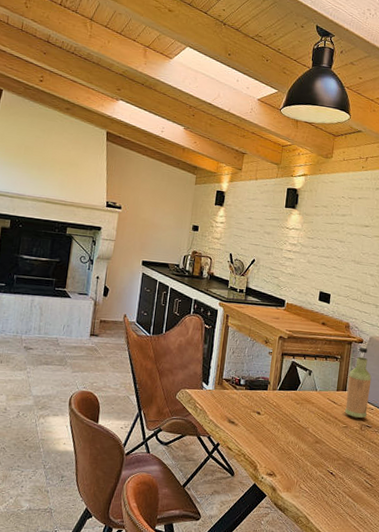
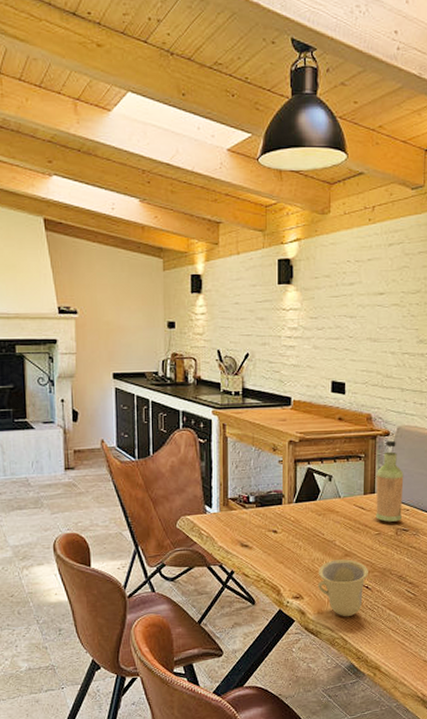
cup: none [289,445,334,498] -> present [317,559,368,617]

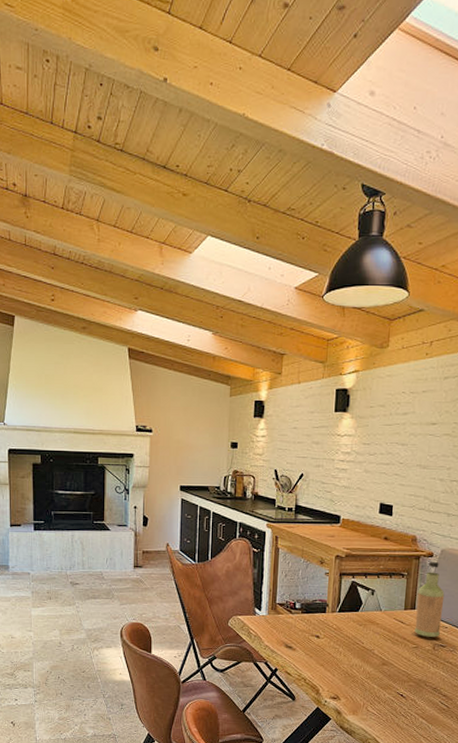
cup: present [317,559,368,617] -> none [354,667,404,721]

